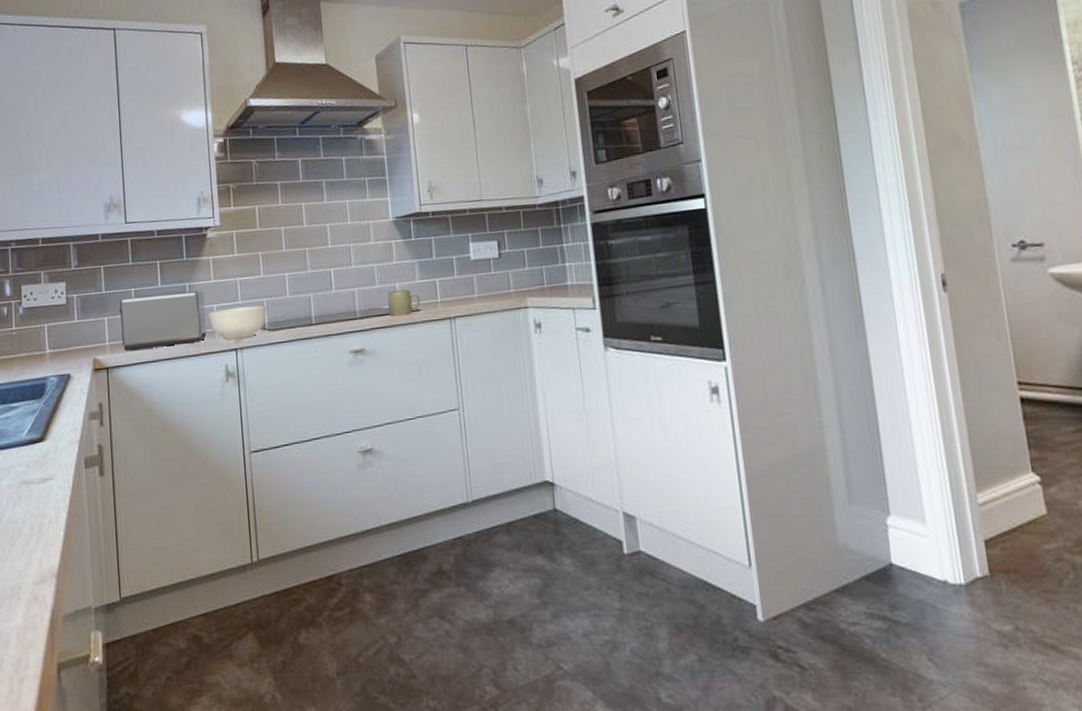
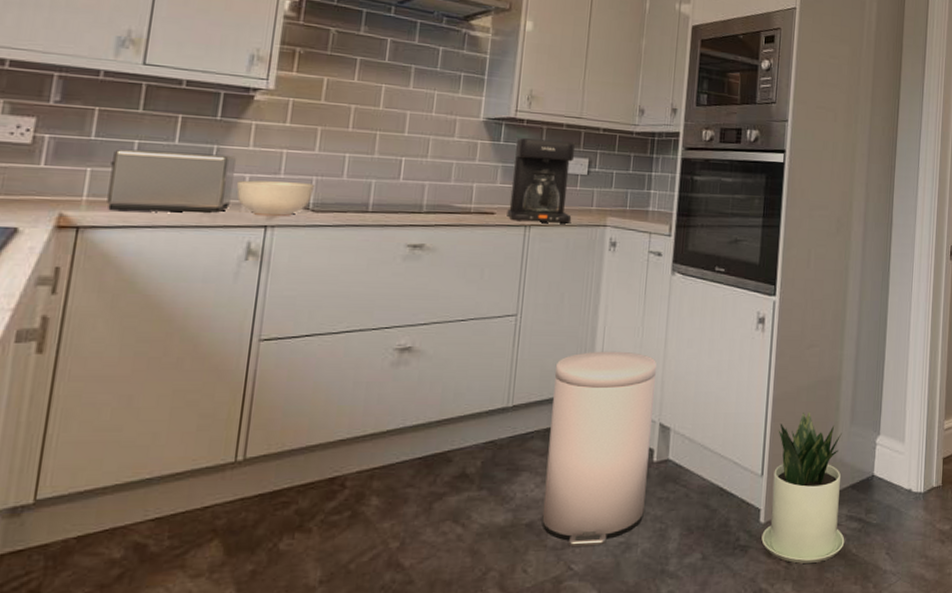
mug: present [387,289,421,318] -> none [459,189,498,218]
coffee maker: none [426,226,493,316] -> present [507,138,576,224]
pedal bin: none [505,437,626,645] -> present [542,351,657,547]
planter: none [759,491,870,669] -> present [761,411,845,564]

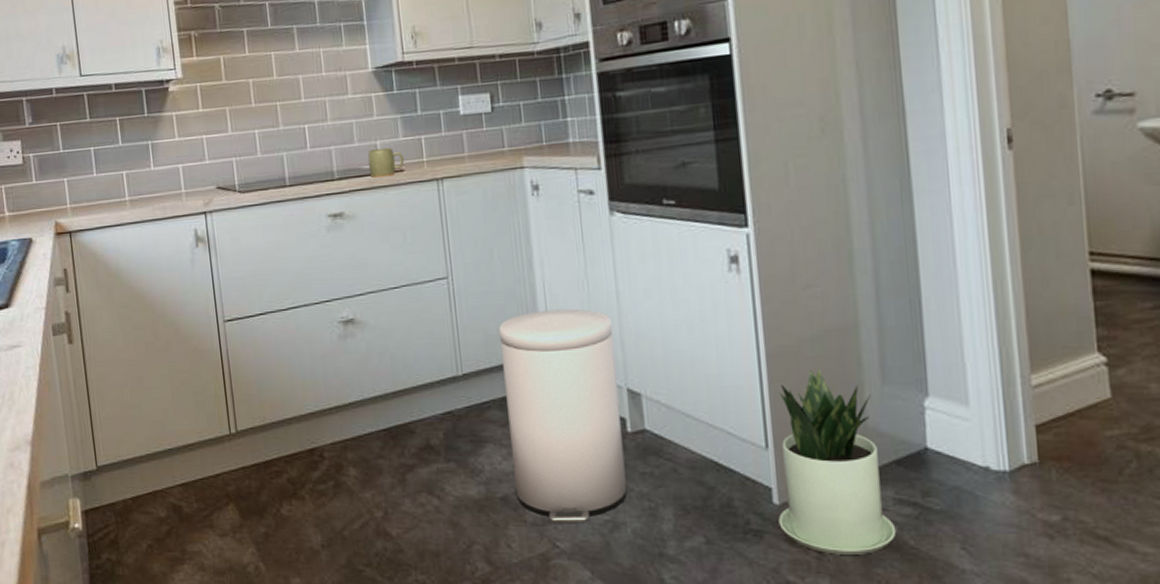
toaster: present [107,149,237,214] -> none [79,148,174,214]
bowl: present [236,180,316,217] -> none [173,165,237,204]
mug: none [459,189,498,218] -> present [367,147,405,179]
coffee maker: present [507,138,576,224] -> none [410,77,485,177]

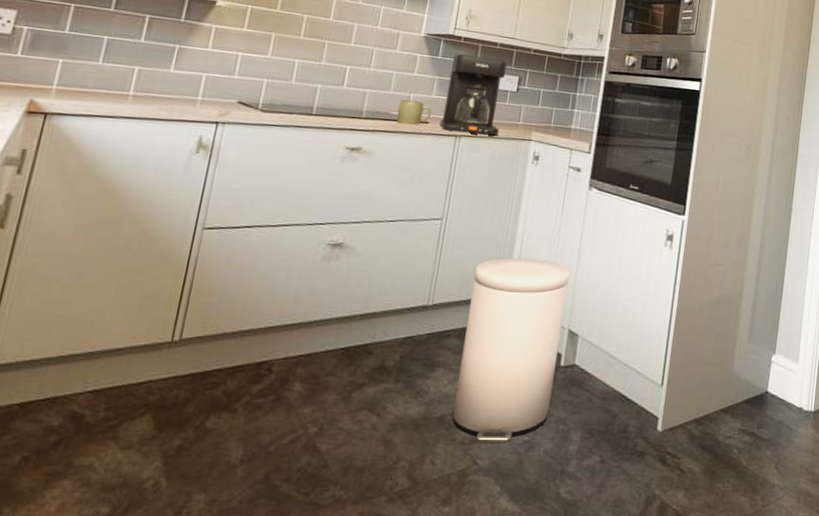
coffee maker: none [410,77,485,177] -> present [439,54,508,136]
planter: present [778,369,897,555] -> none [658,327,740,472]

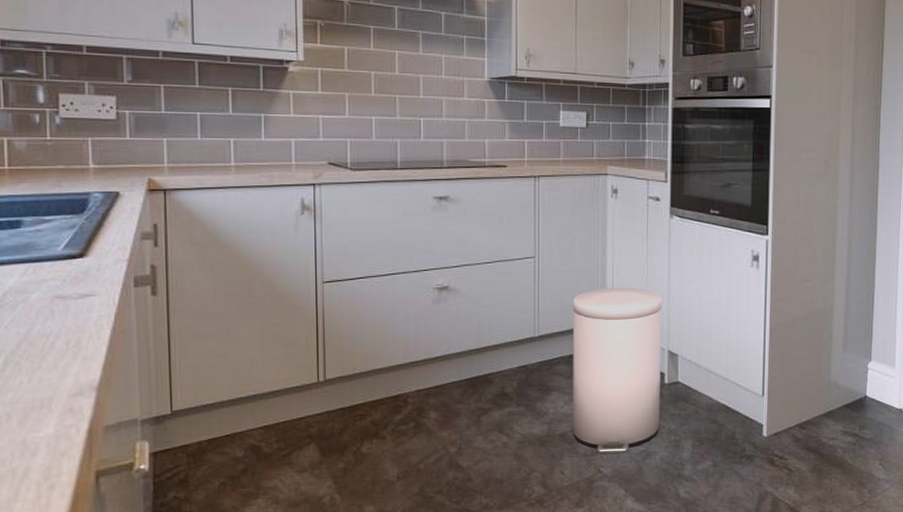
mug: present [396,99,432,126] -> none [475,145,508,171]
coffee maker: present [439,54,508,136] -> none [517,95,576,174]

